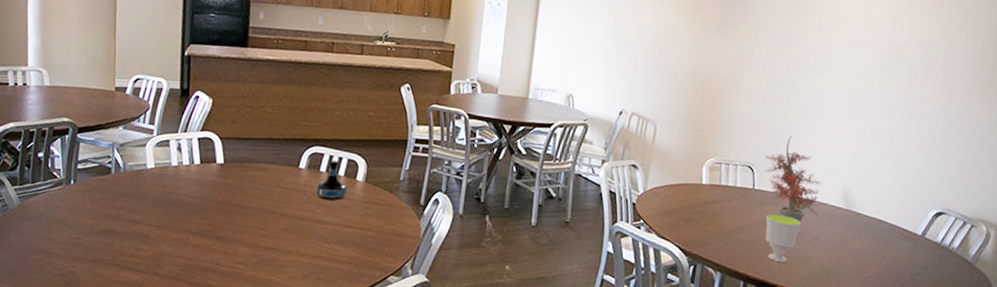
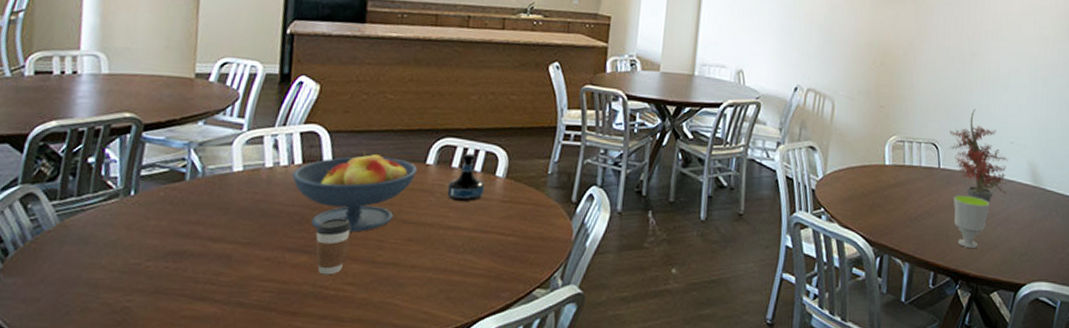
fruit bowl: none [192,155,292,222] -> present [291,151,418,233]
coffee cup: none [212,209,240,255] -> present [315,218,352,275]

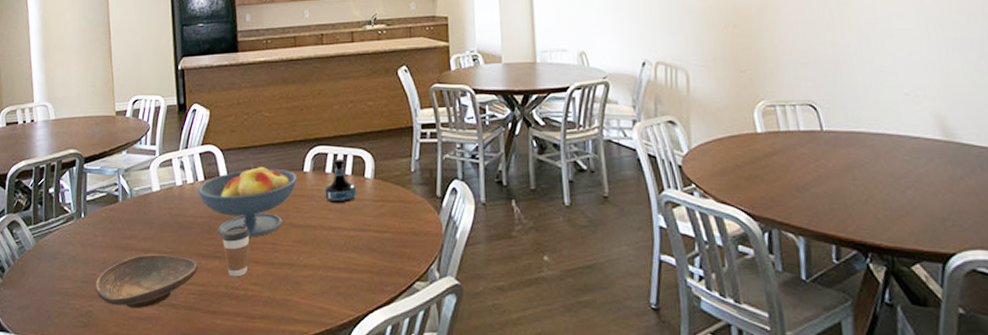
decorative bowl: none [138,244,281,306] -> present [96,254,198,308]
potted plant: present [950,108,1009,203] -> none [827,61,911,164]
cup: present [953,194,990,248] -> none [845,157,893,216]

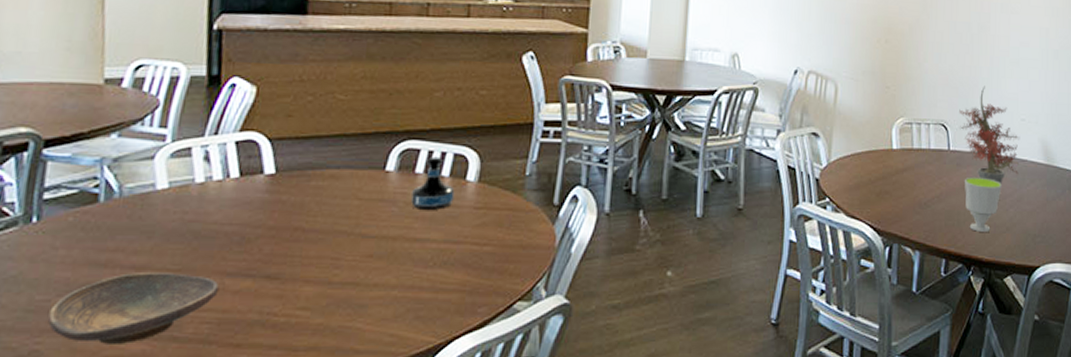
fruit bowl: present [197,165,297,238] -> none [227,159,376,251]
coffee cup: present [222,226,250,277] -> none [259,236,302,300]
potted plant: none [827,61,911,164] -> present [959,85,1020,184]
cup: none [845,157,893,216] -> present [964,176,1002,232]

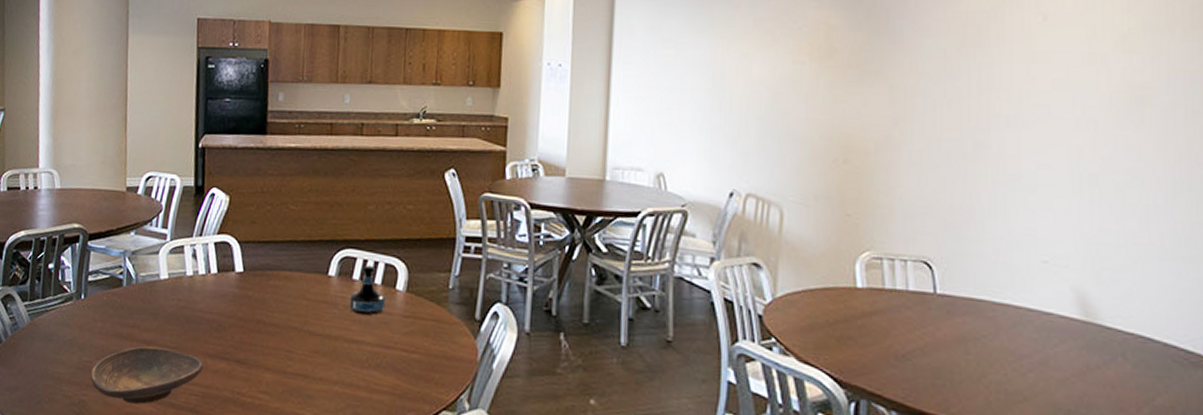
potted plant: present [959,85,1020,184] -> none [948,217,1042,341]
cup: present [964,176,1002,232] -> none [958,328,1015,399]

